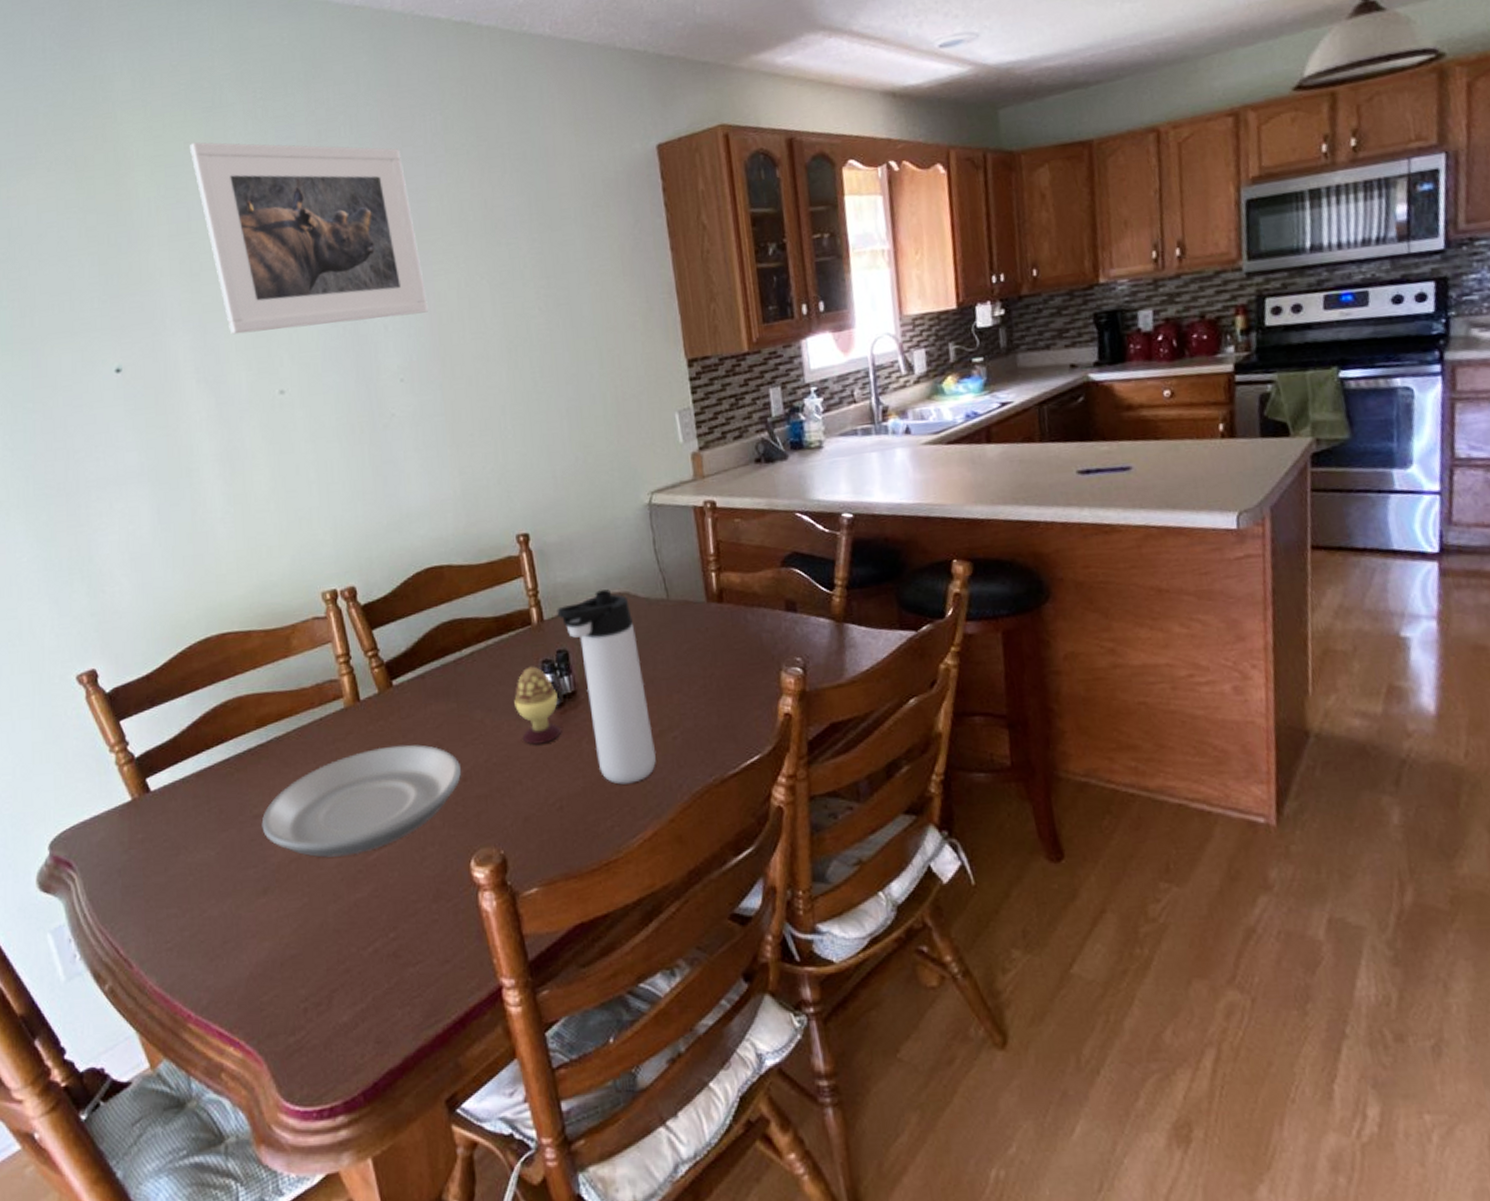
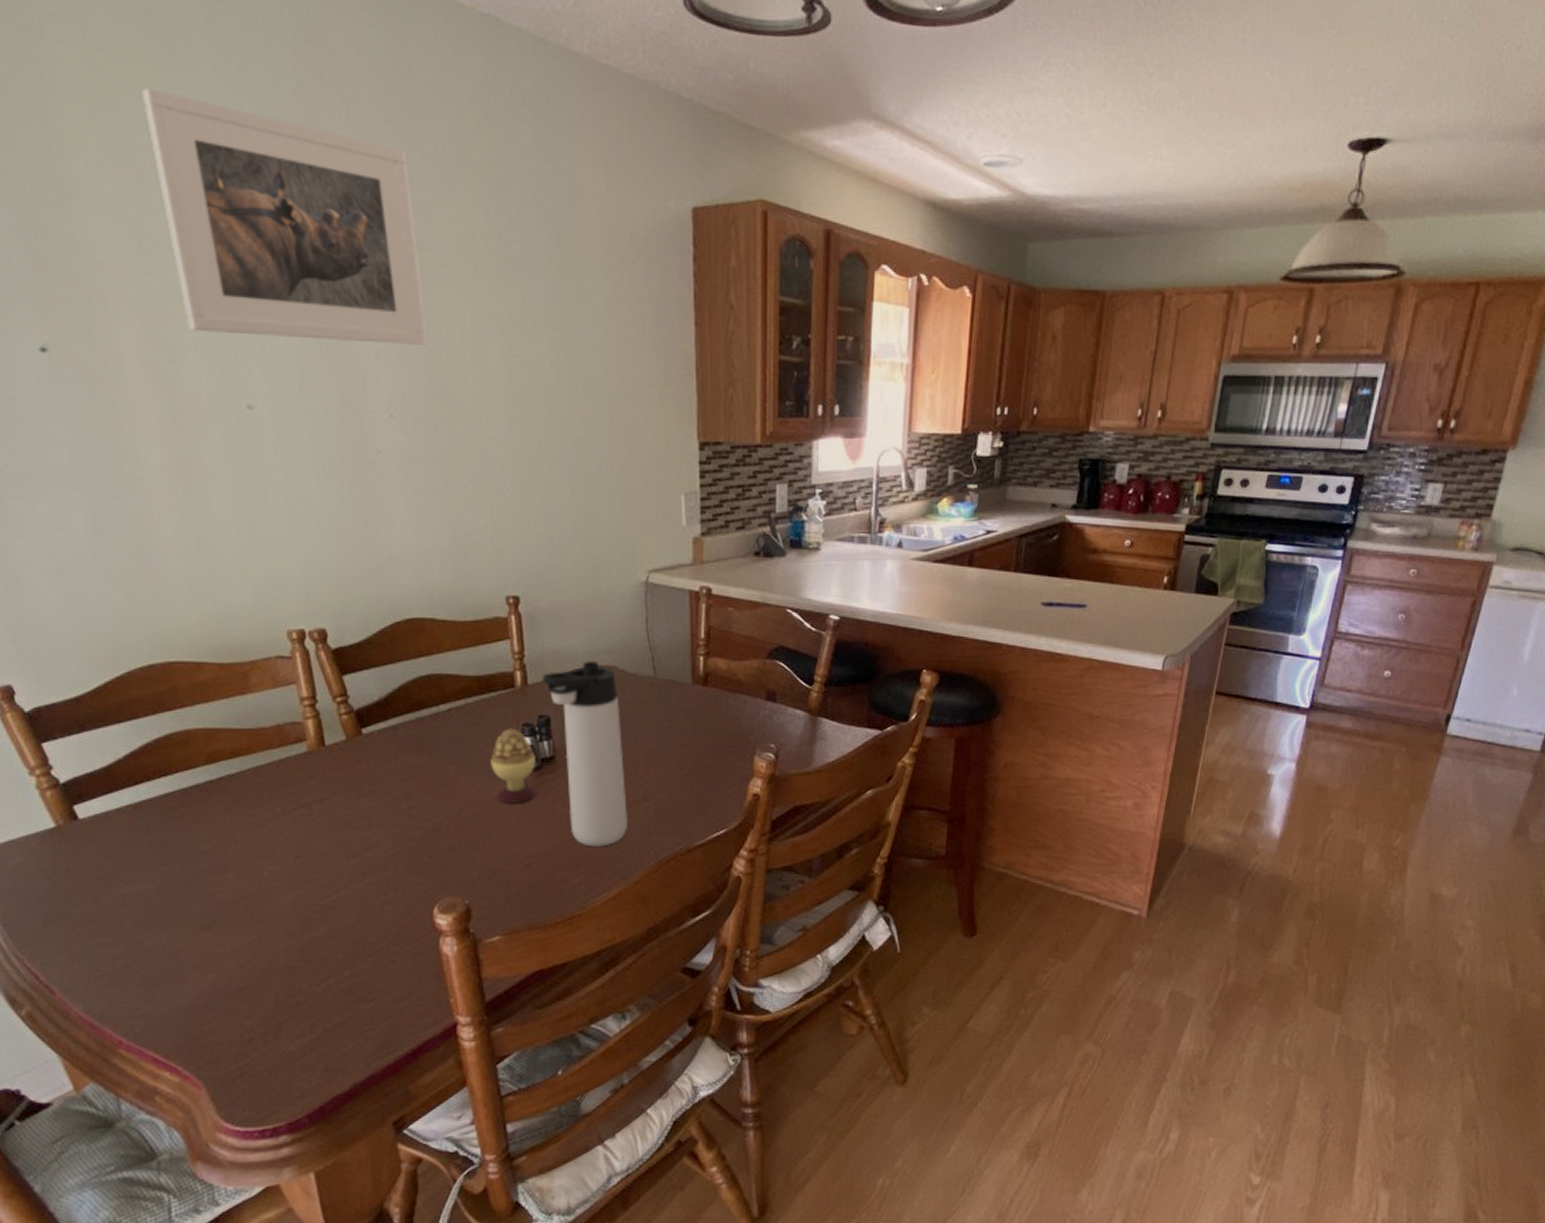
plate: present [261,744,462,858] -> none [208,793,431,897]

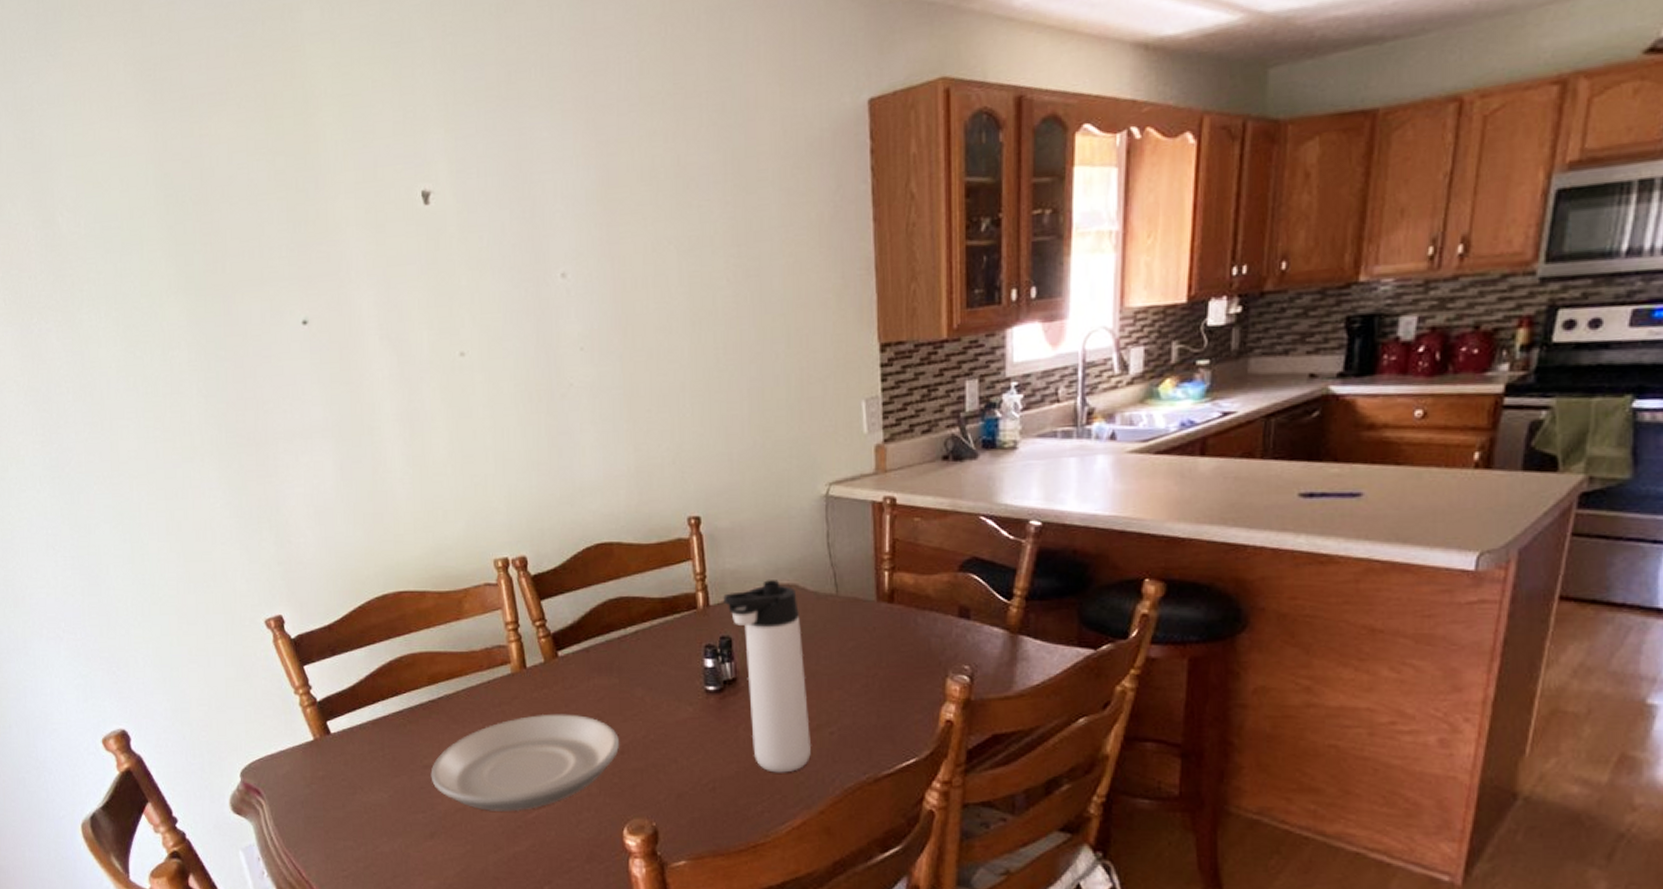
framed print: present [143,88,428,345] -> none [378,81,613,291]
plate: none [208,793,431,897] -> present [430,713,620,812]
decorative egg: present [490,728,537,805] -> none [675,650,720,727]

